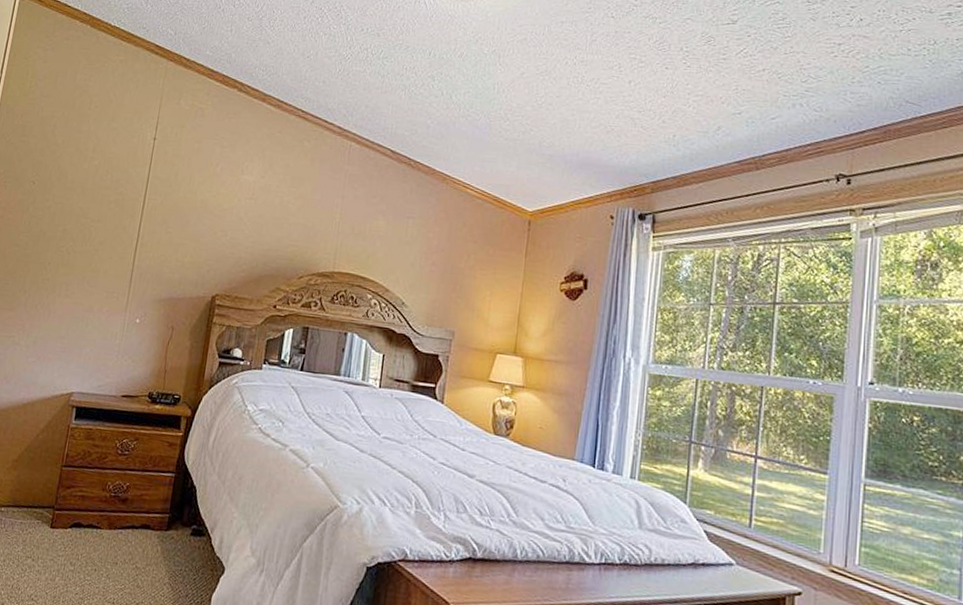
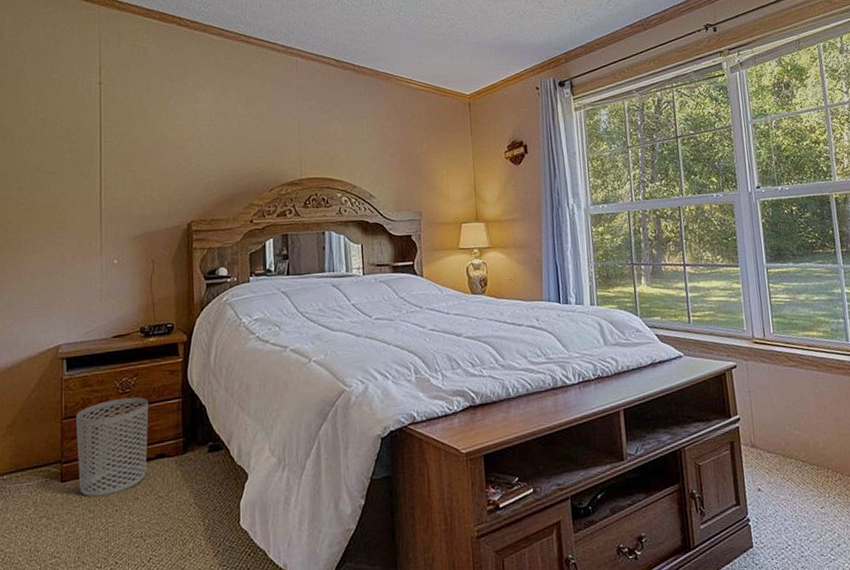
waste bin: none [66,458,144,553] -> present [76,397,149,497]

